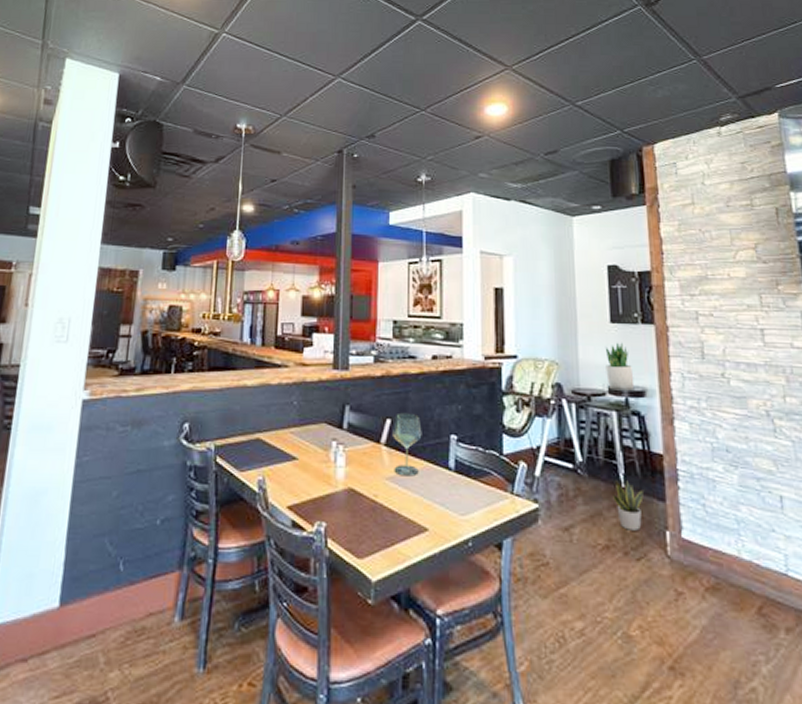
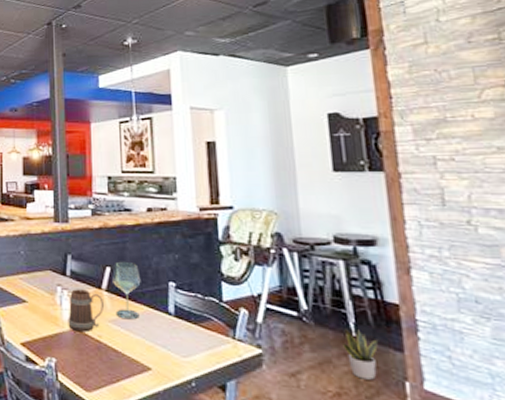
beer mug: none [342,443,381,492] -> present [68,289,104,332]
planter: present [606,342,635,391] -> none [329,191,364,240]

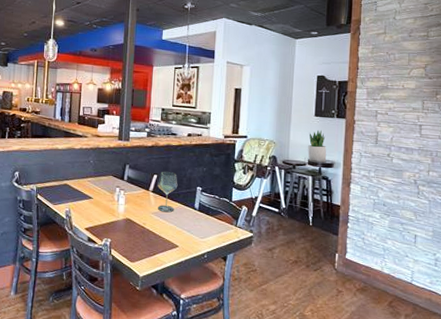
beer mug: present [68,289,104,332] -> none [122,190,149,221]
planter: none [329,191,364,240] -> present [308,130,327,163]
potted plant: present [343,328,379,380] -> none [303,220,325,253]

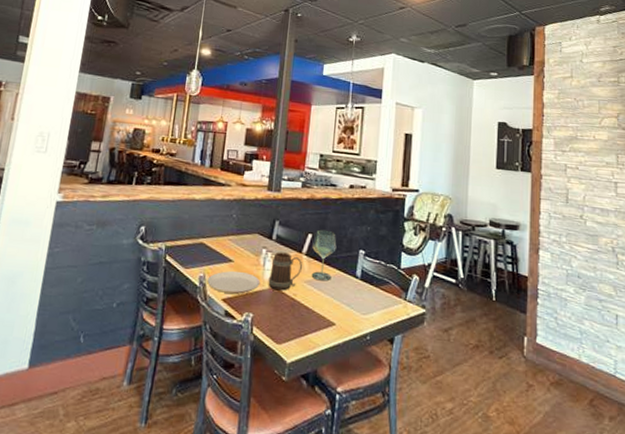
plate: none [72,206,116,225] -> present [207,270,260,295]
beer mug: none [122,190,149,221] -> present [268,252,302,291]
planter: present [308,130,327,163] -> none [489,184,511,224]

